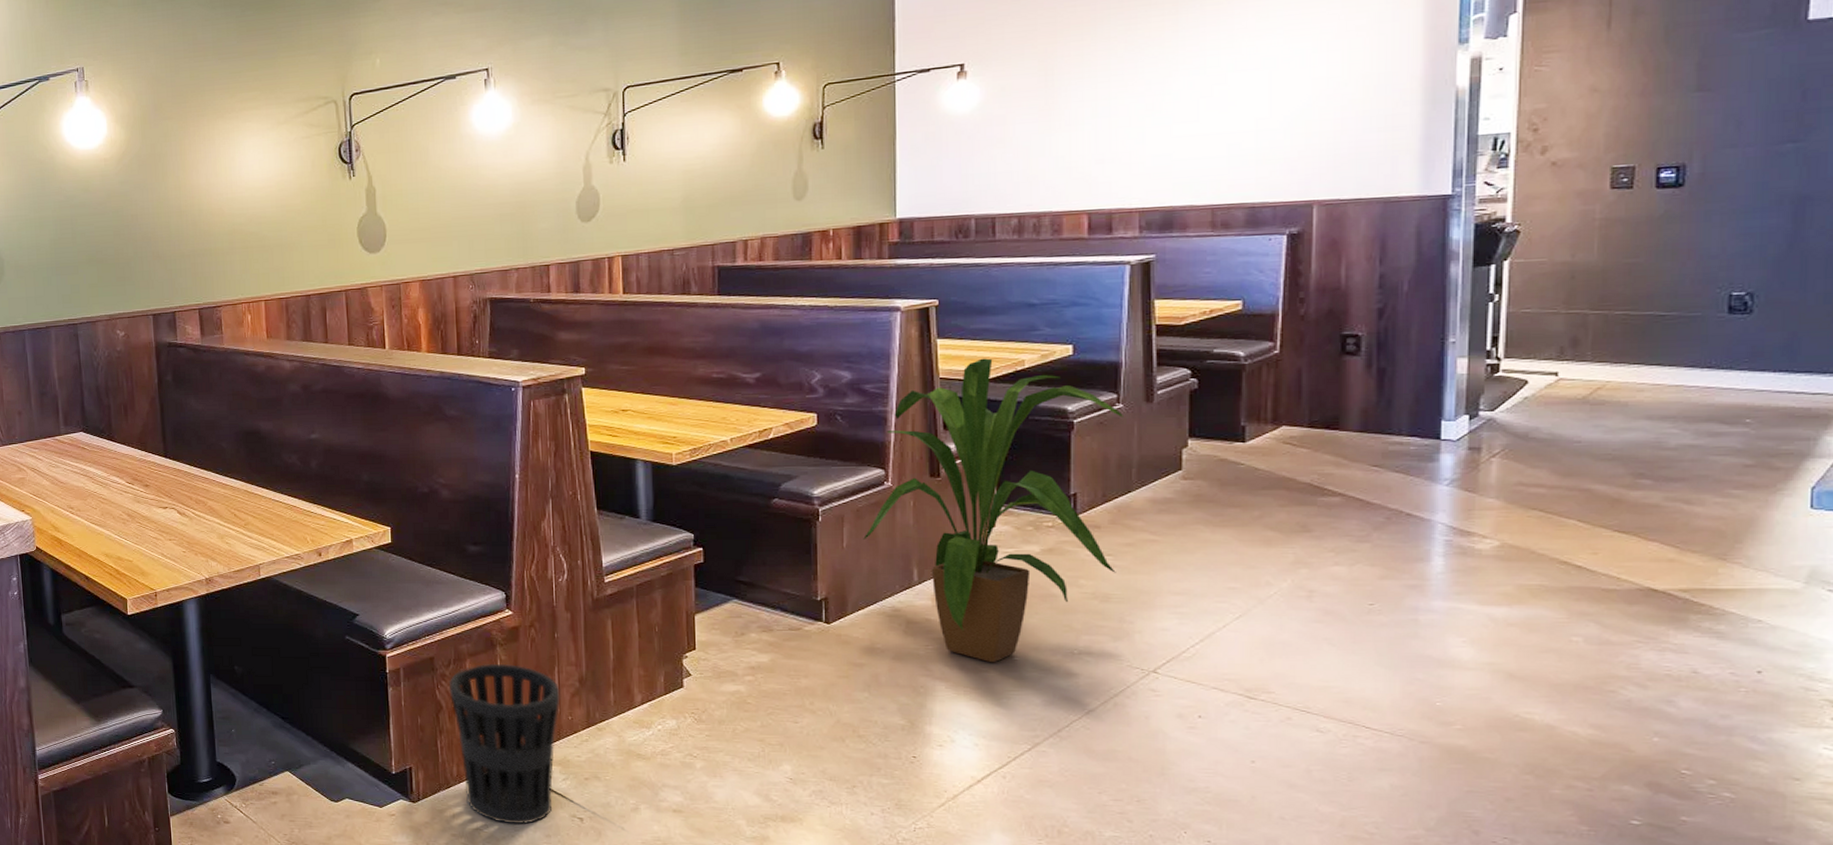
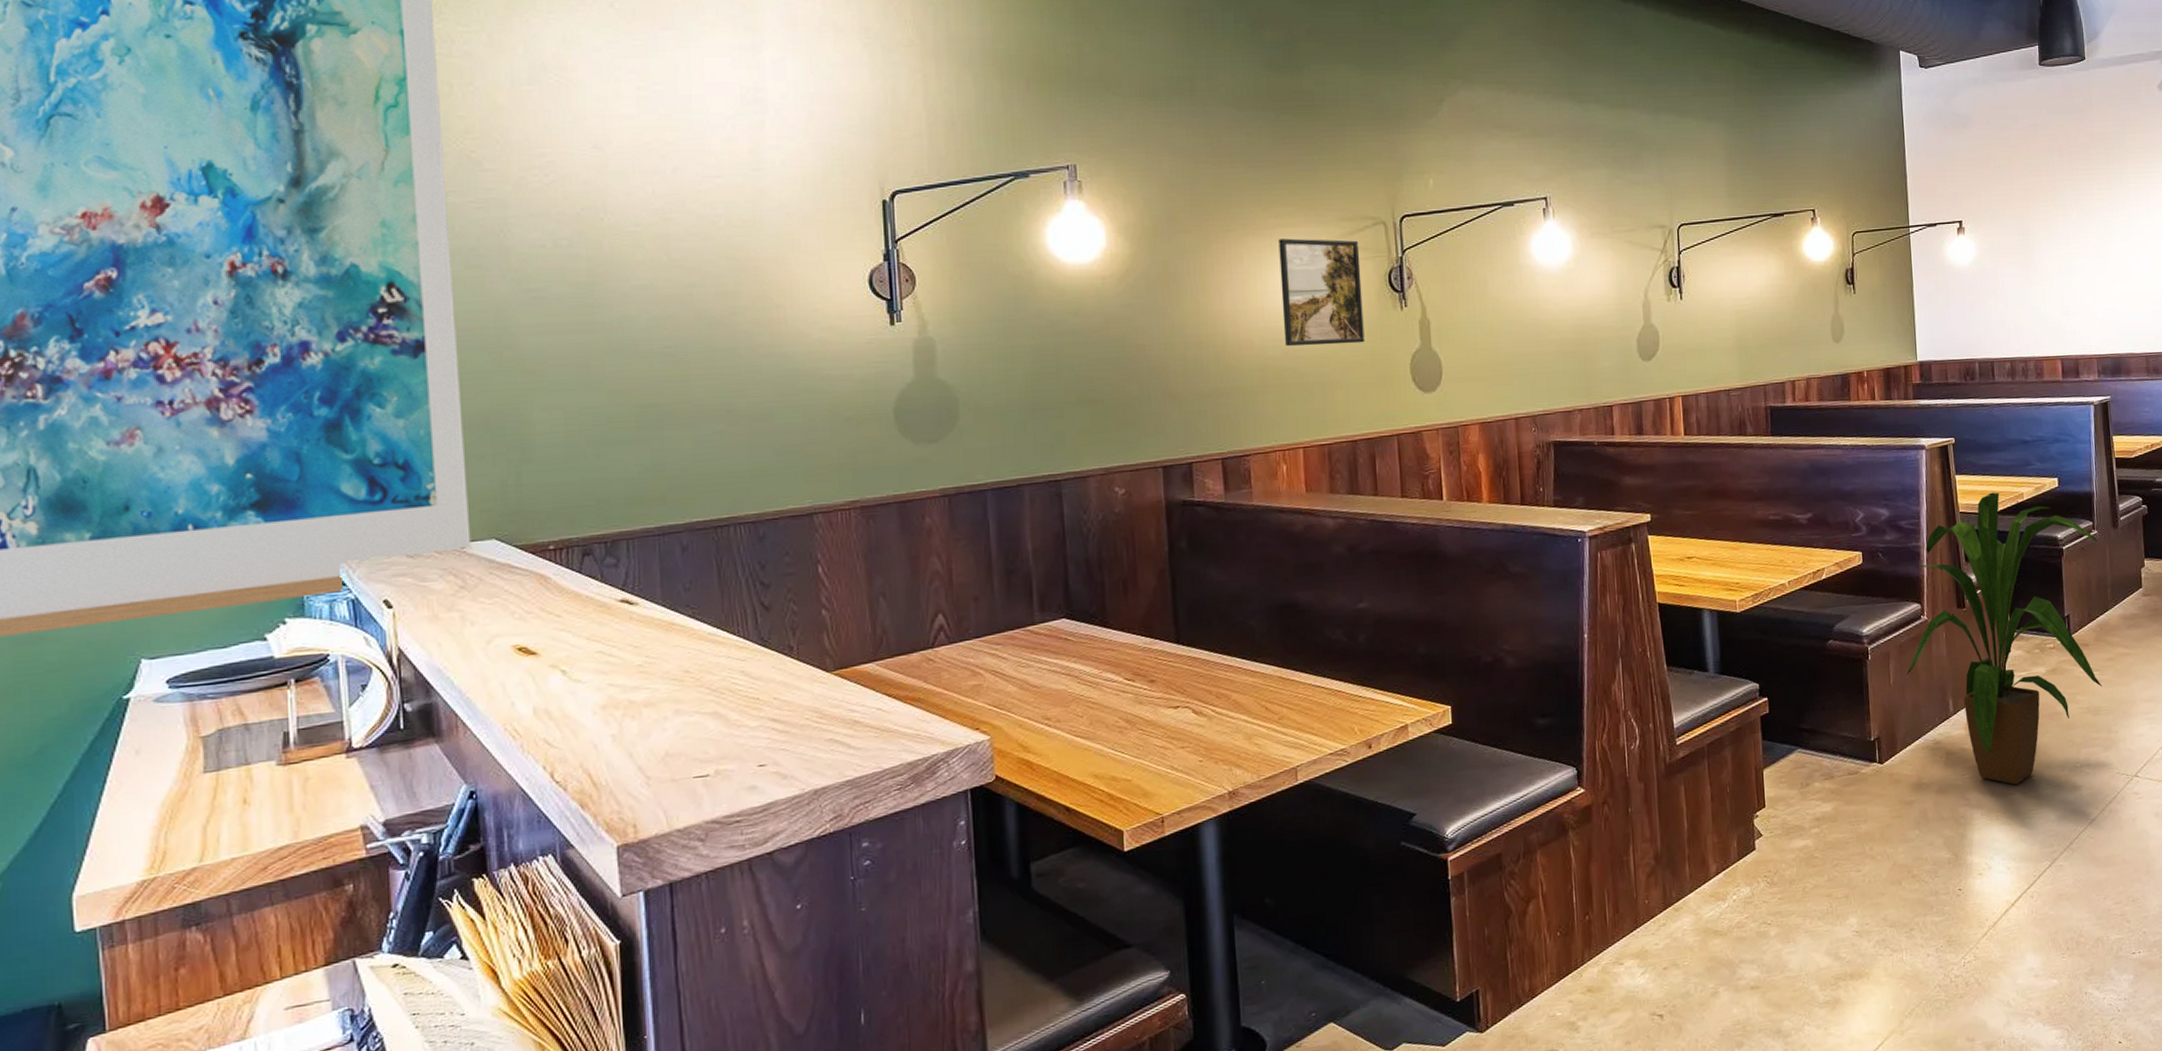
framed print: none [244,118,317,214] -> present [1278,238,1365,347]
wastebasket: present [448,664,560,824] -> none [1518,849,1636,1038]

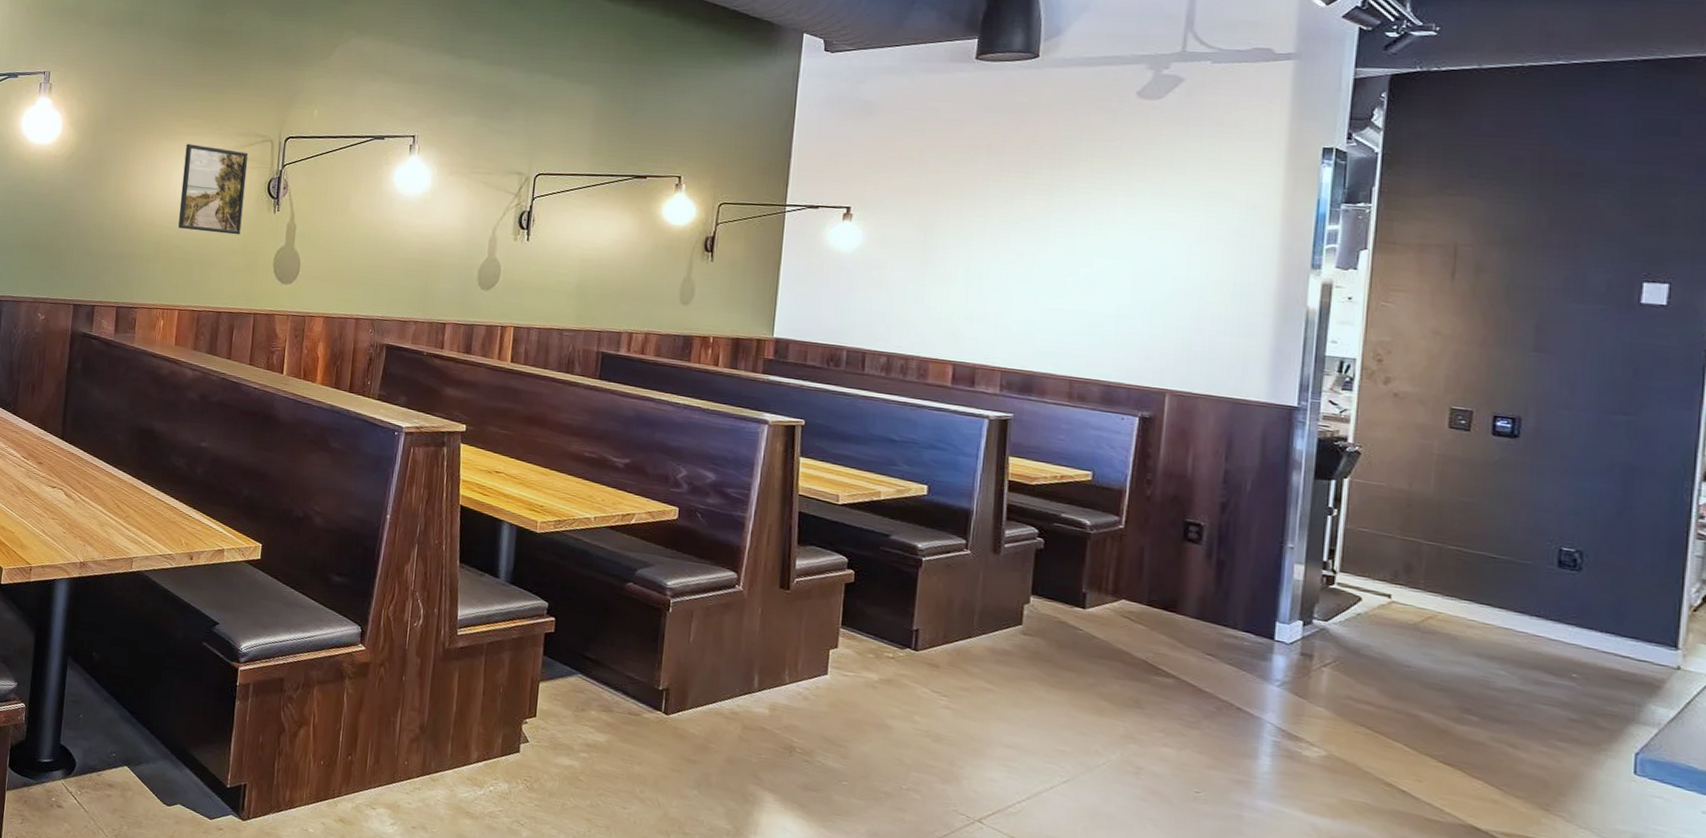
house plant: present [1906,492,2103,785] -> none [709,483,970,784]

